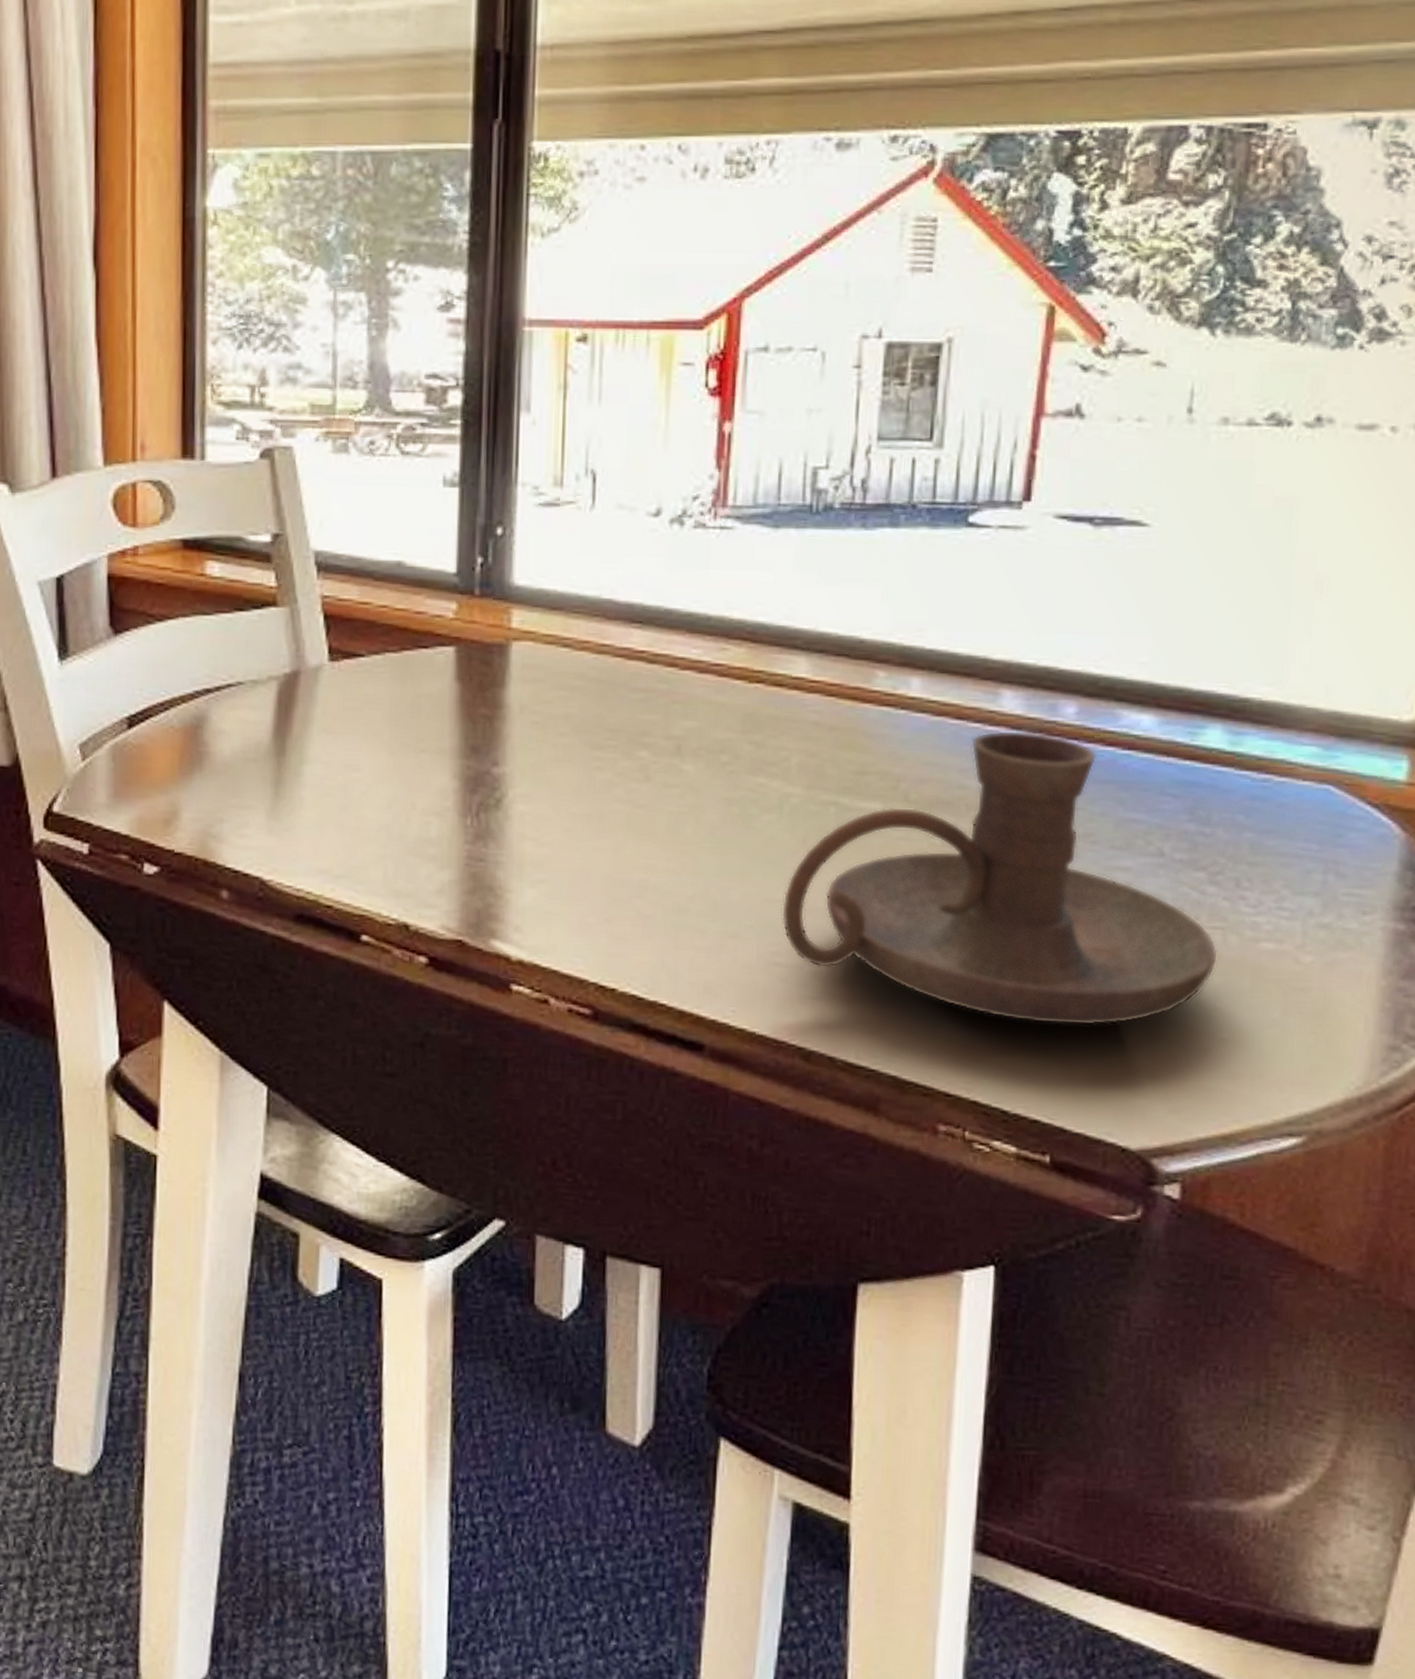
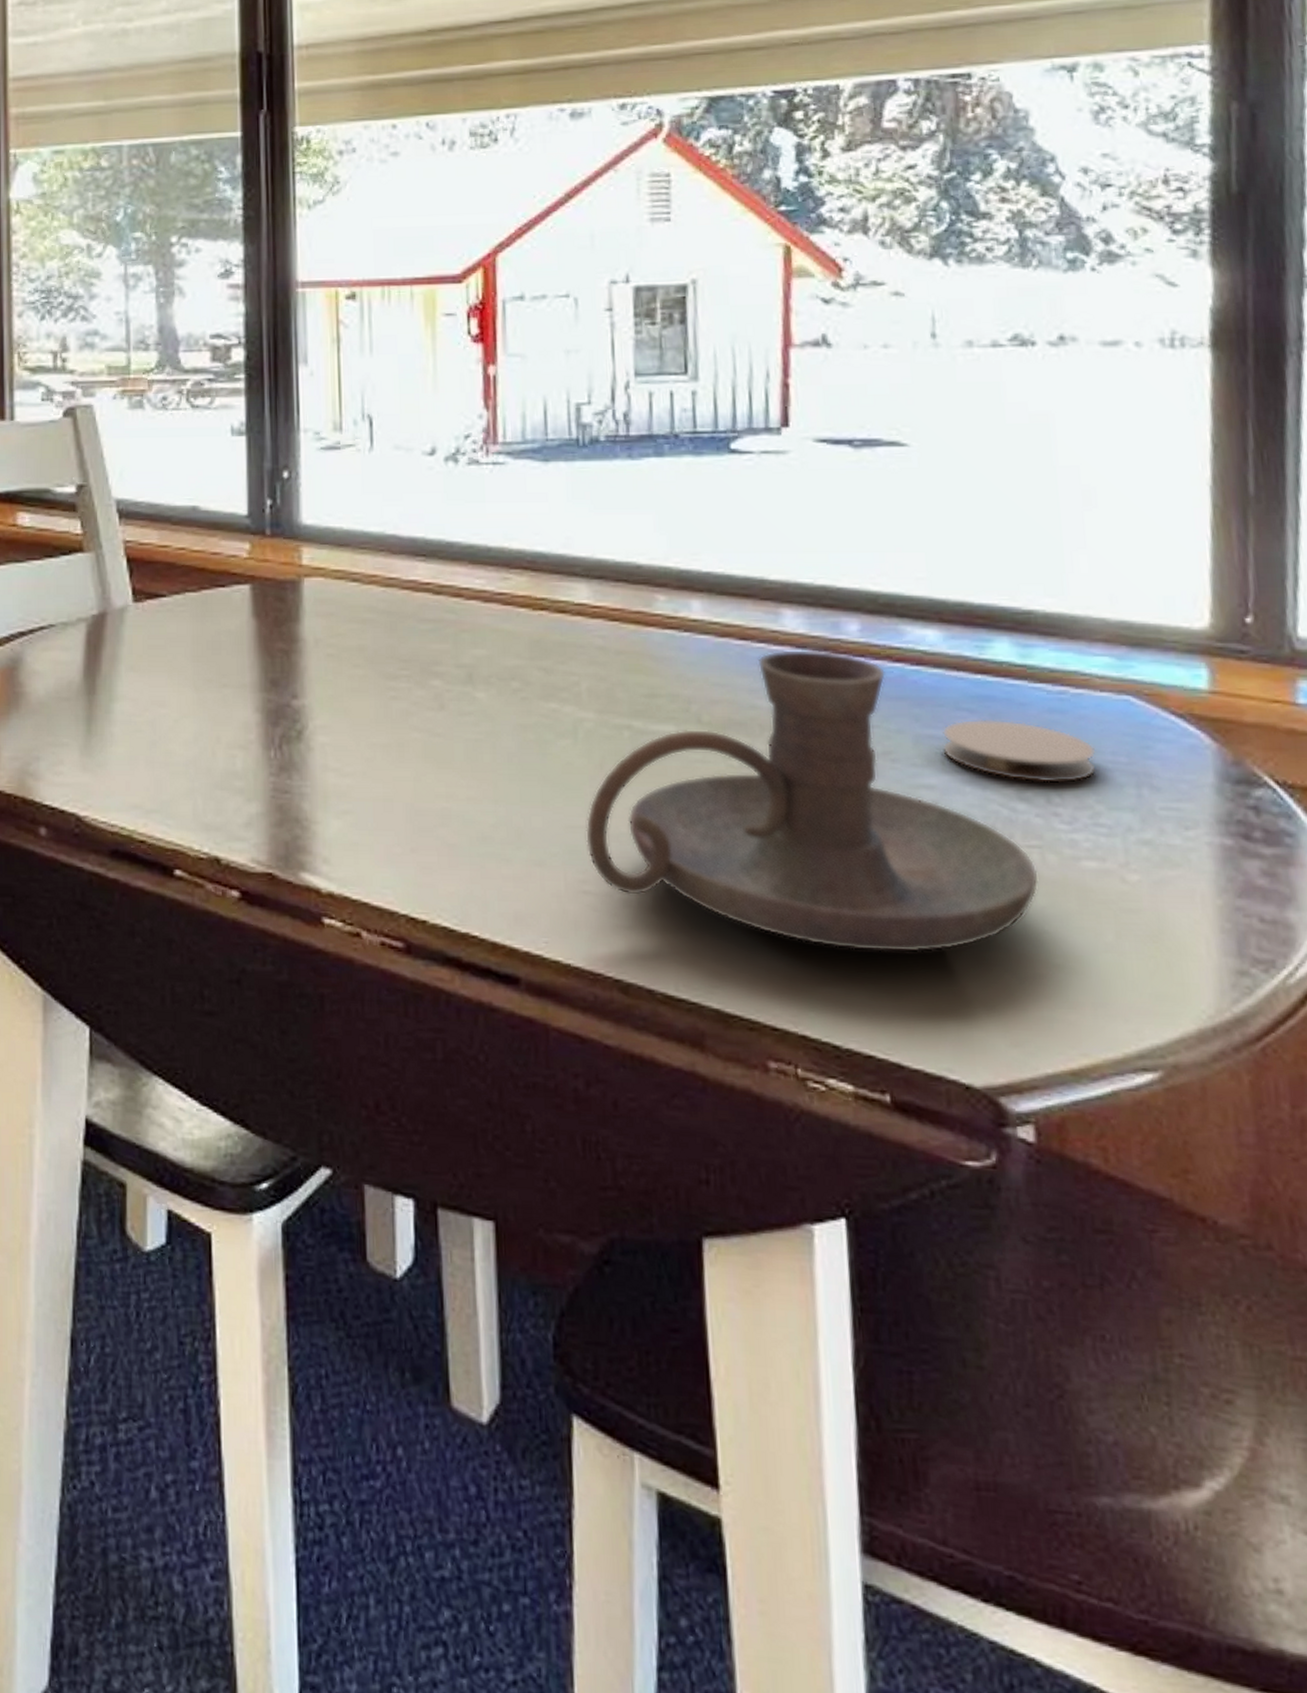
coaster: none [1143,804,1290,868] -> present [942,719,1096,783]

